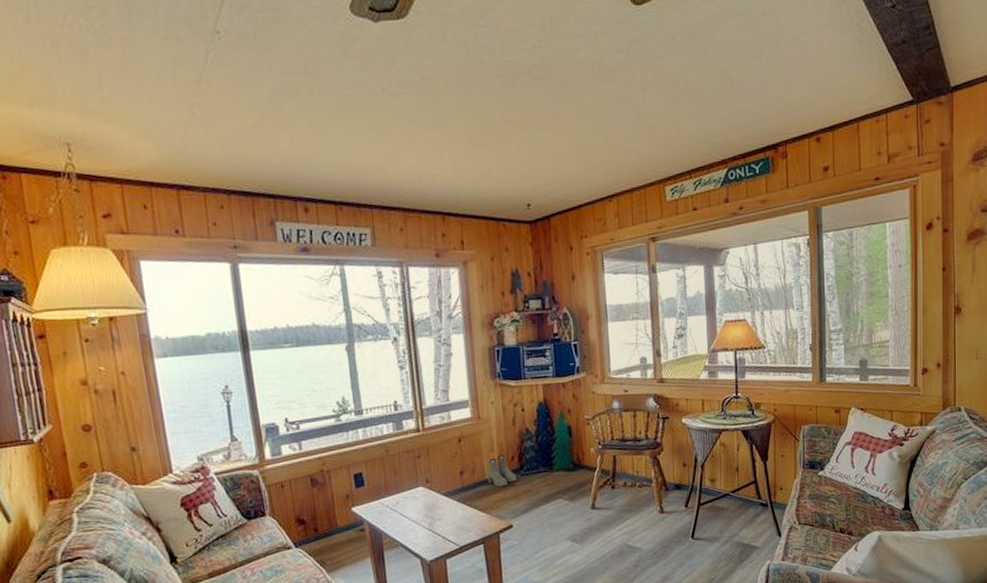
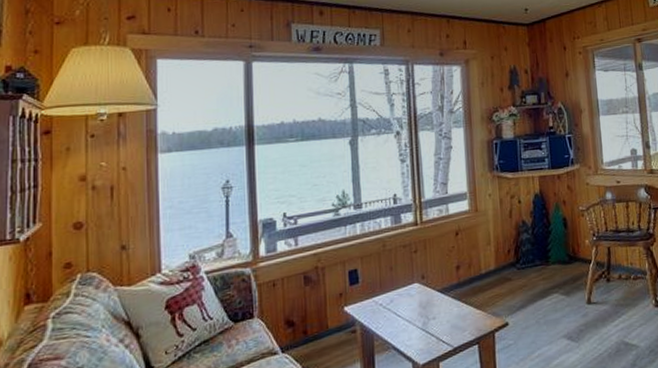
boots: present [486,455,517,488] -> none [483,248,513,283]

